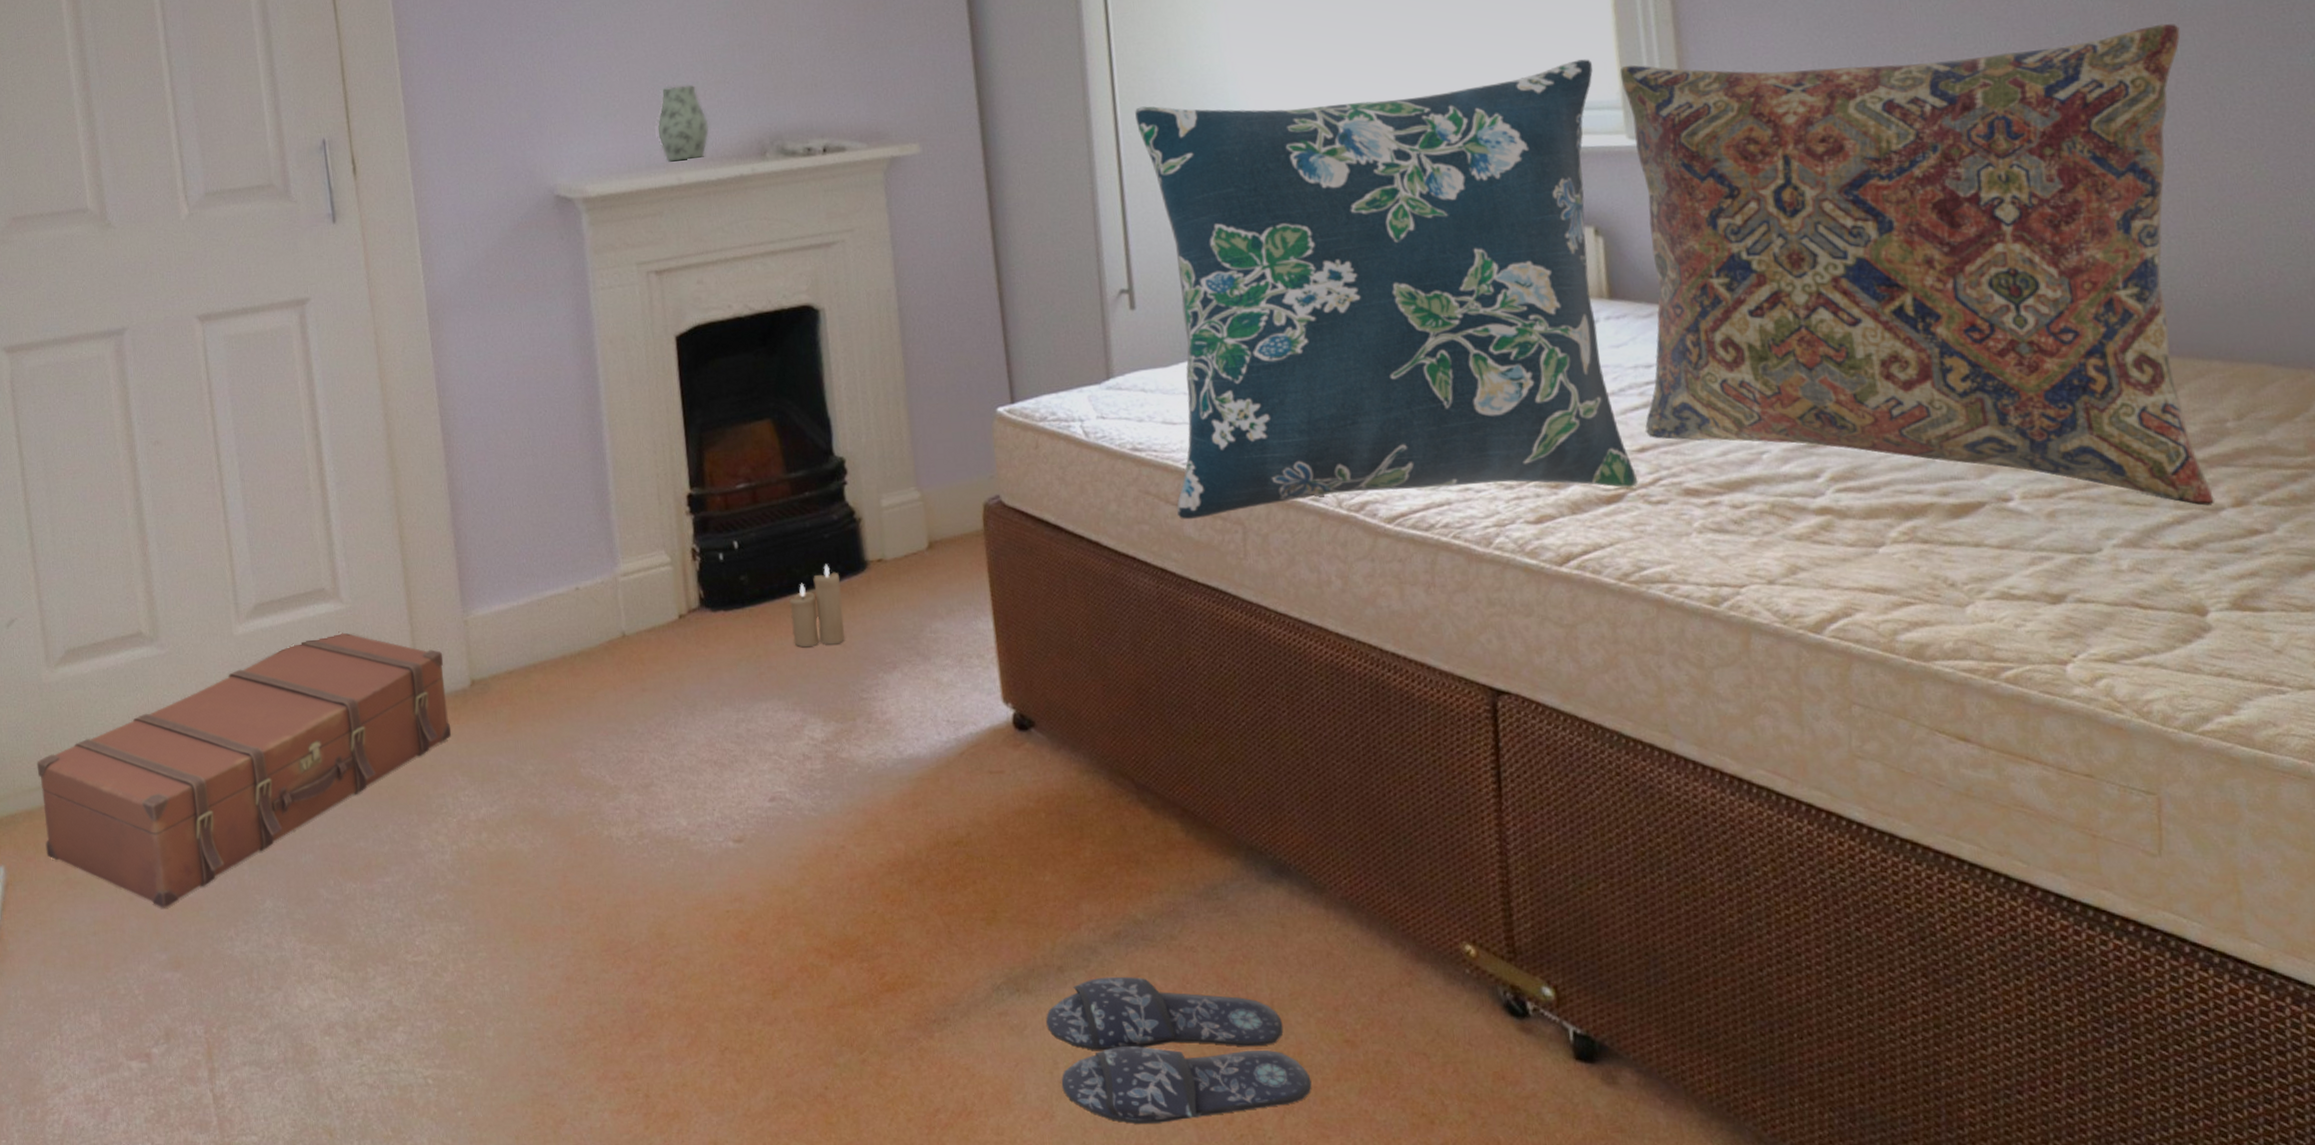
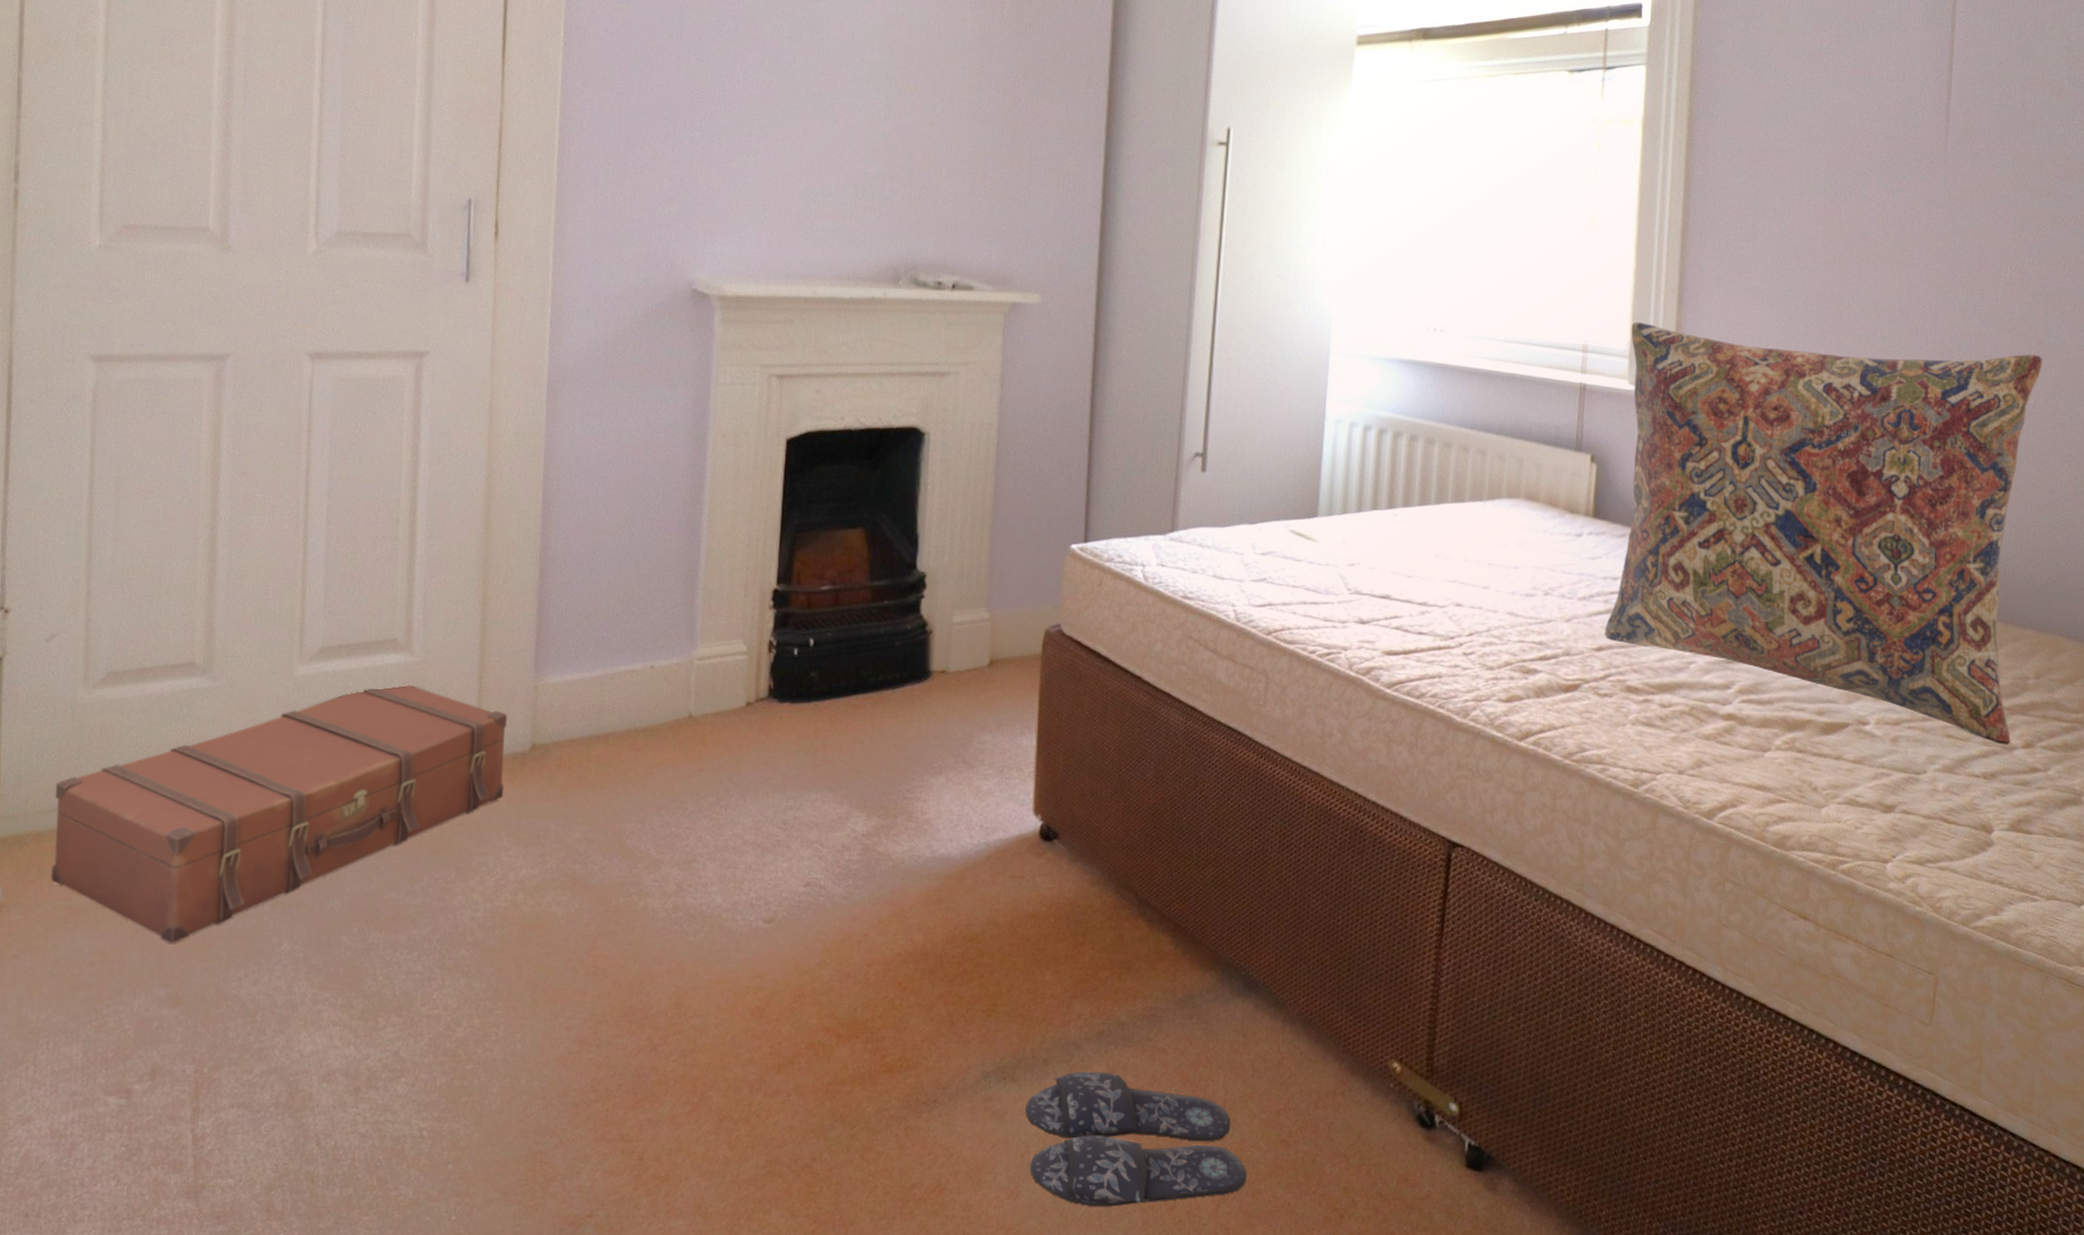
vase: present [656,85,709,162] -> none [800,205,850,276]
candle: present [789,564,845,647] -> none [851,669,904,745]
pillow: present [1135,59,1638,520] -> none [1213,292,1611,679]

